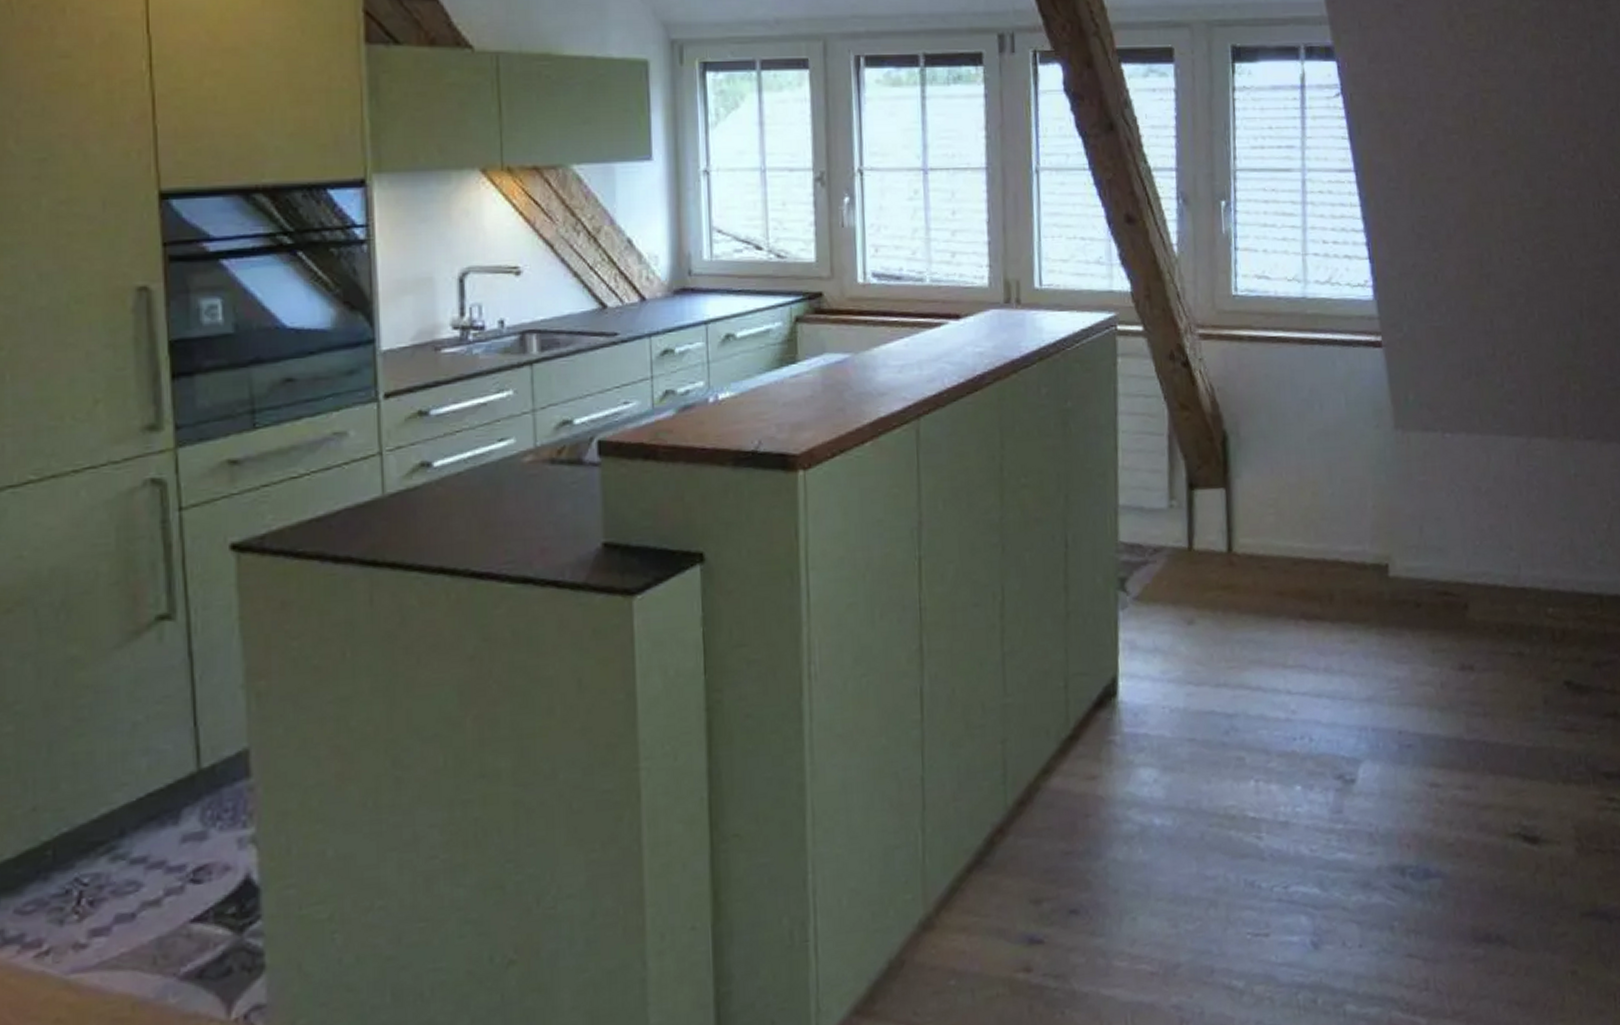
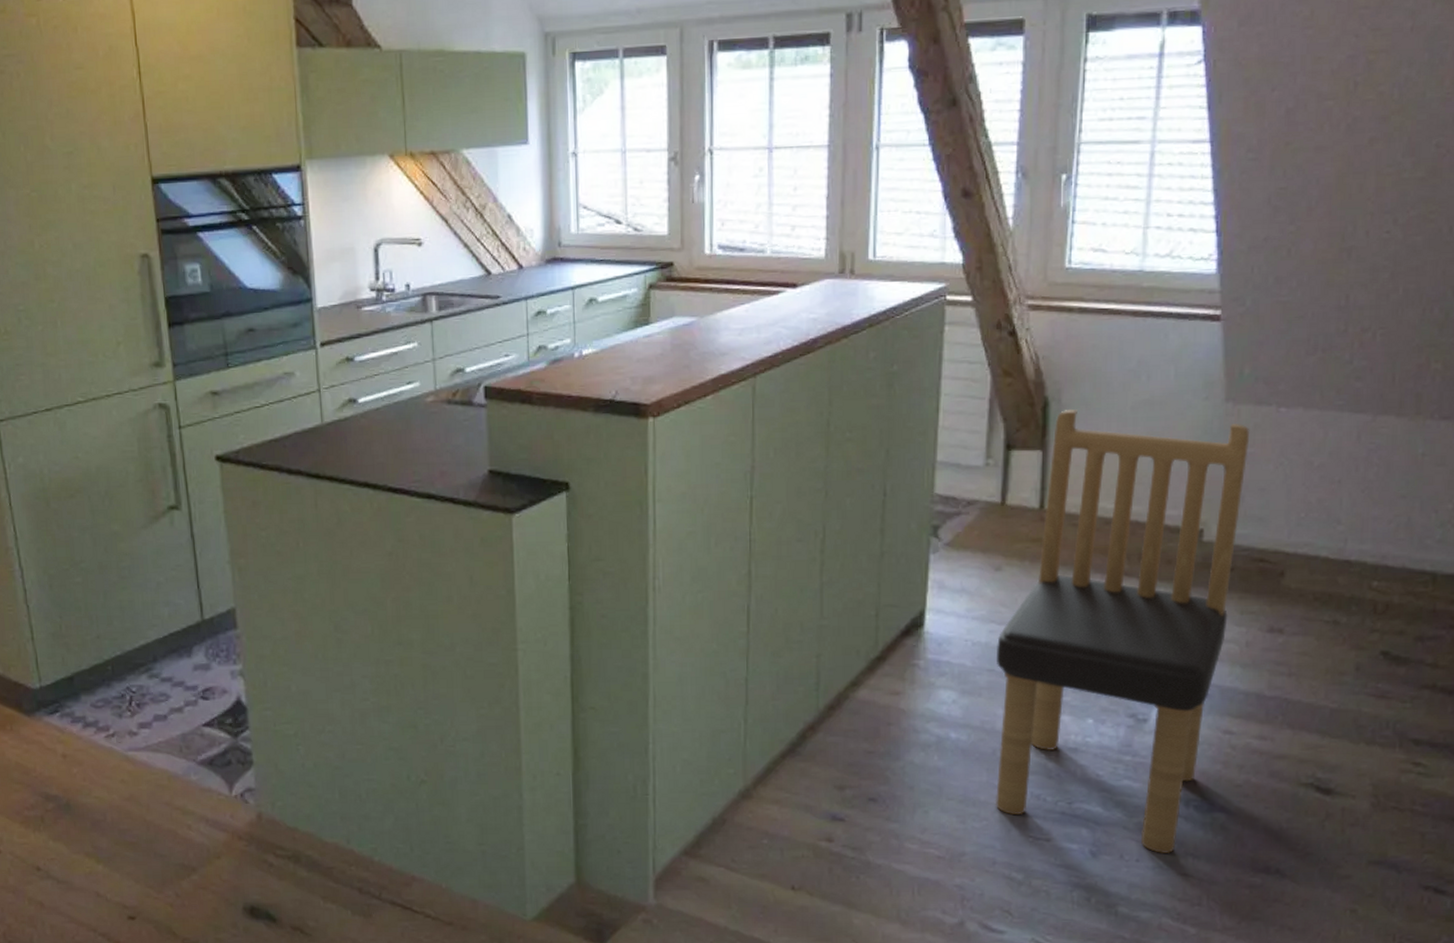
dining chair: none [1195,443,1422,935] -> present [995,410,1250,854]

